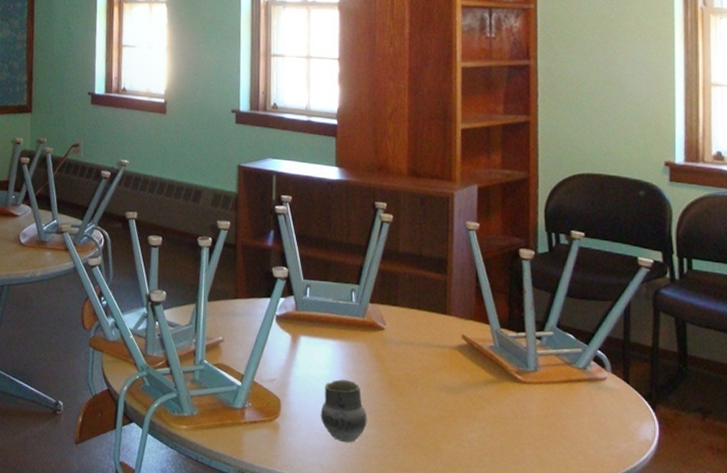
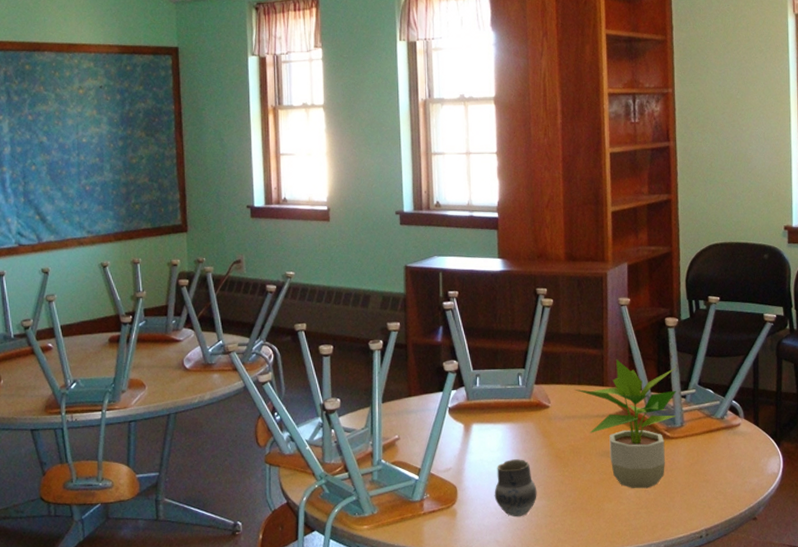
potted plant: none [413,287,530,435] -> present [574,359,676,489]

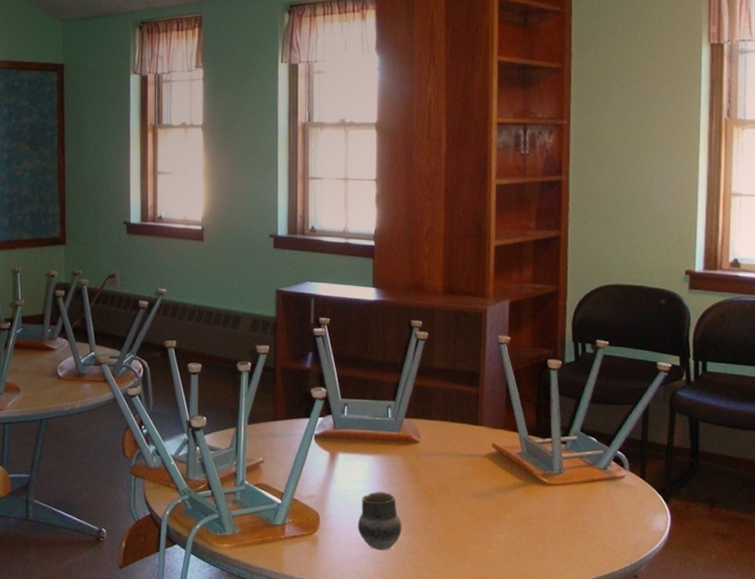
potted plant: present [574,359,676,489] -> none [446,399,557,534]

